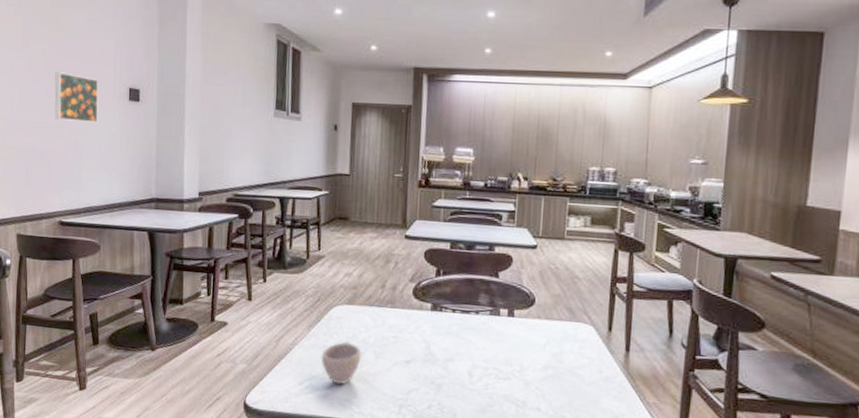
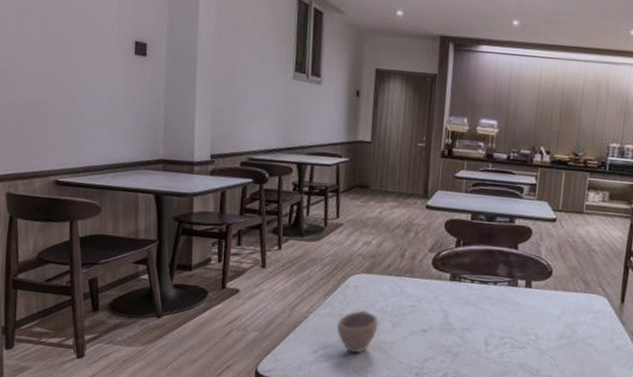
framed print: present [54,72,99,124] -> none [50,19,101,78]

